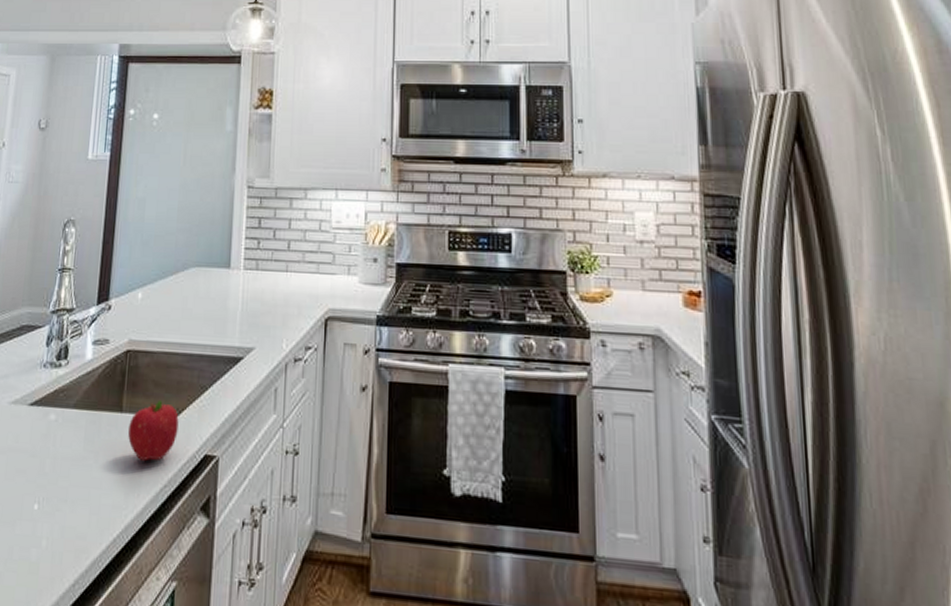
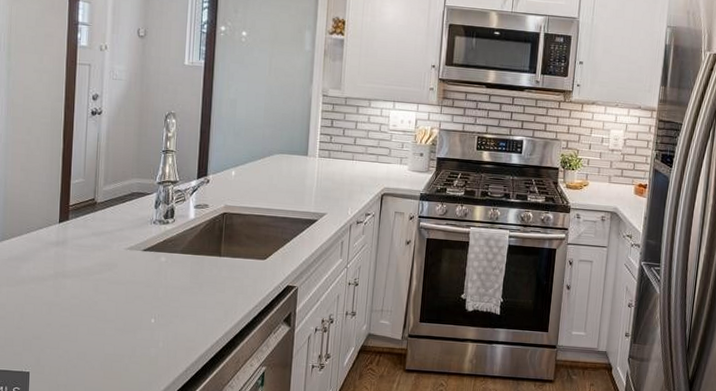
fruit: present [128,401,179,462] -> none [226,249,267,290]

